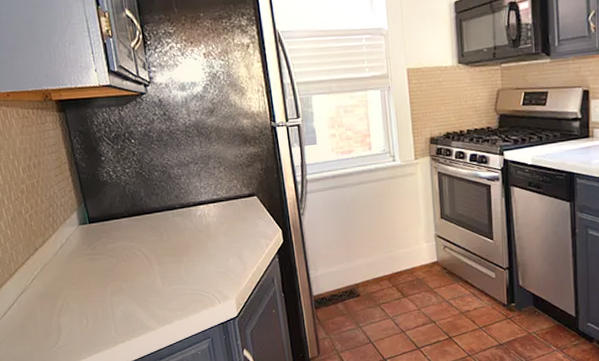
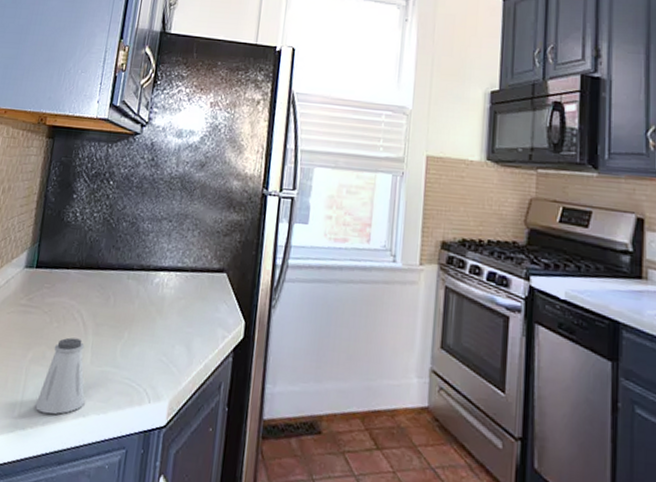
saltshaker: none [126,270,167,329] -> present [35,337,85,415]

